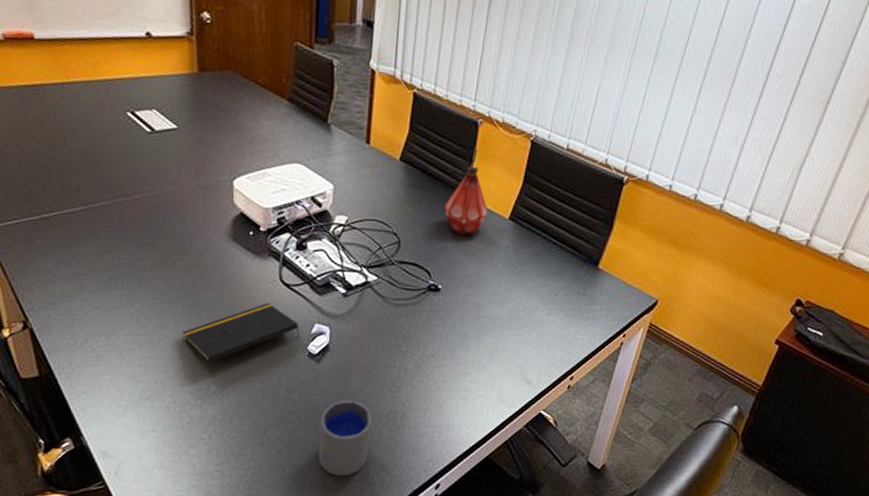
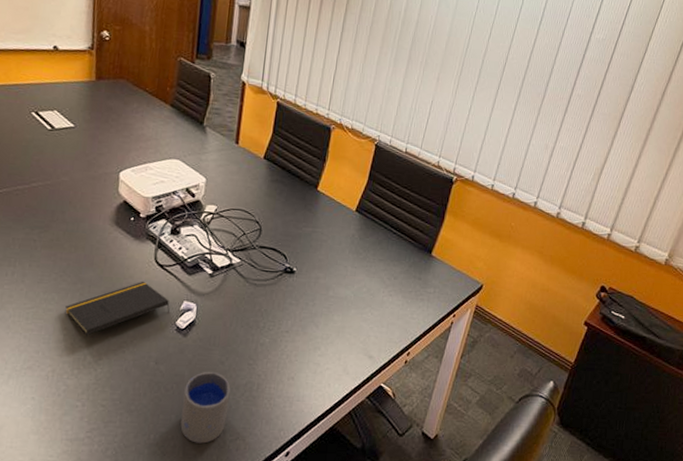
bottle: present [444,166,489,236] -> none [300,164,339,225]

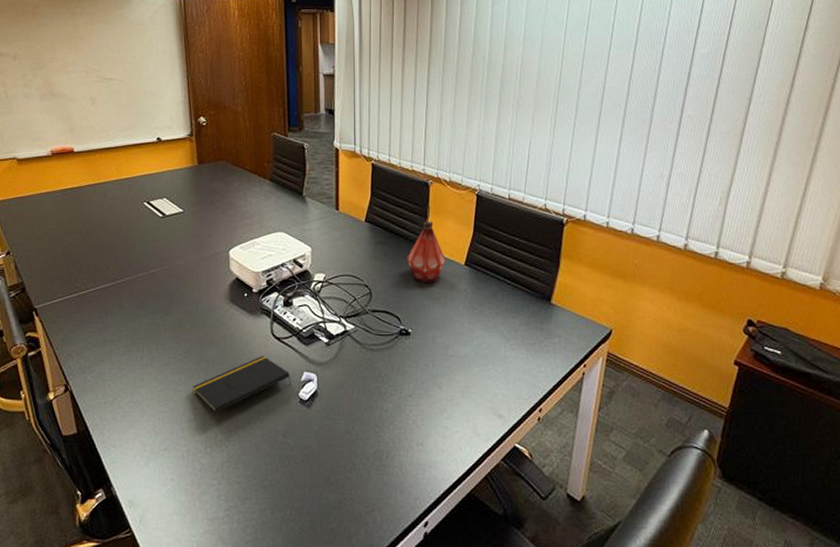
cup: present [180,371,231,444] -> none [315,442,360,517]
bottle: none [300,164,339,225] -> present [407,221,447,283]

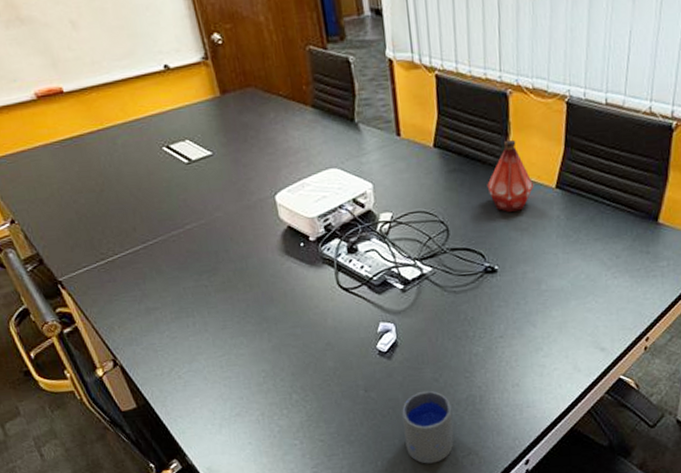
notepad: present [193,355,291,414] -> none [257,308,367,375]
cup: none [315,442,360,517] -> present [402,390,454,464]

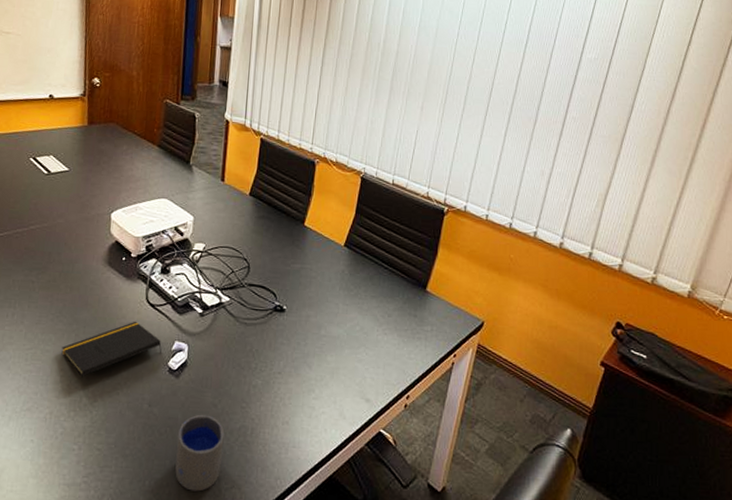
notepad: none [257,308,367,375] -> present [61,321,162,377]
bottle: present [487,139,535,213] -> none [288,199,327,261]

